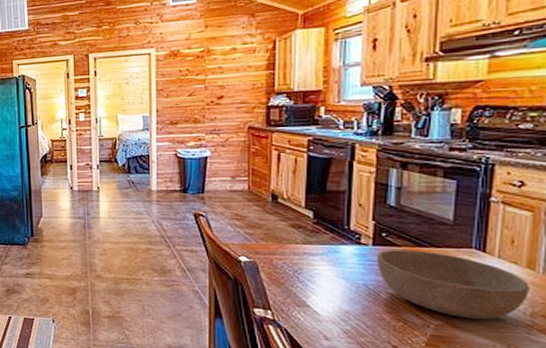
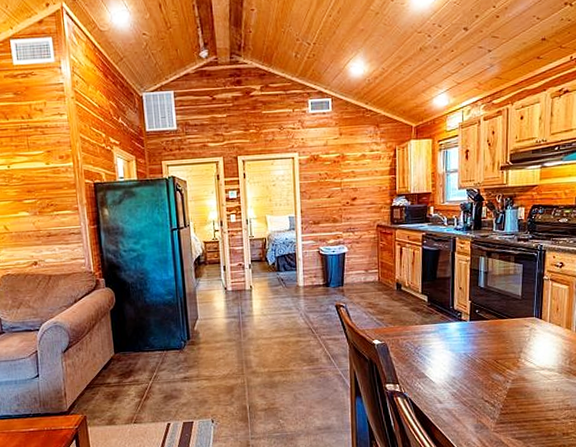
bowl: present [376,249,530,320] -> none [472,321,568,372]

